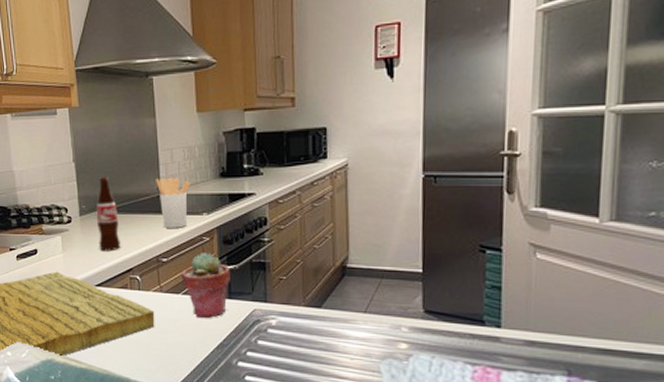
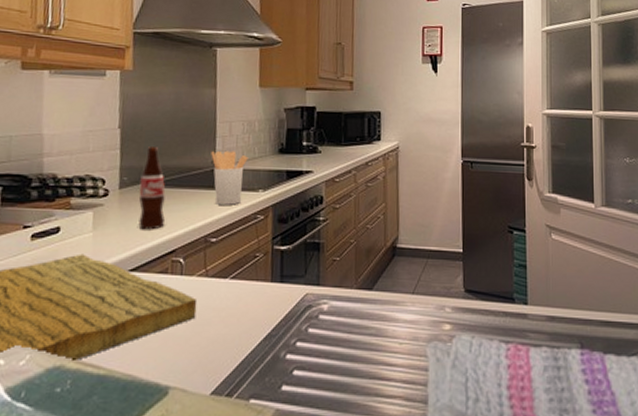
potted succulent: present [182,253,230,319] -> none [231,232,284,306]

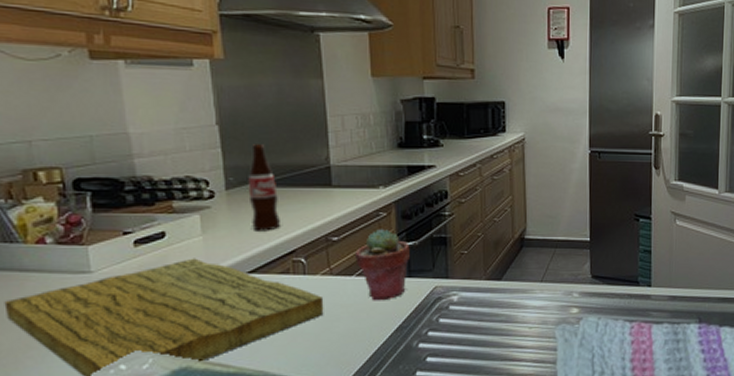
utensil holder: present [211,150,249,205] -> none [324,146,365,203]
potted succulent: none [231,232,284,306] -> present [355,229,410,301]

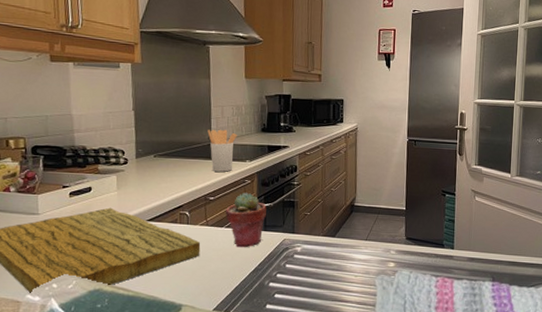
bottle: present [248,144,281,231] -> none [151,125,174,190]
utensil holder: none [324,146,365,203] -> present [207,129,237,172]

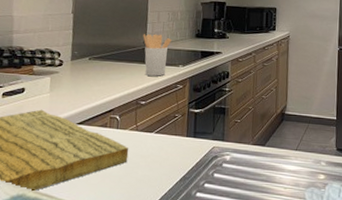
potted succulent: present [225,193,267,248] -> none [156,98,197,155]

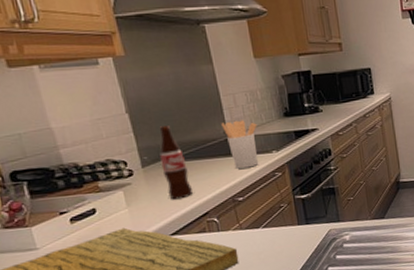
bottle: none [85,28,107,93] -> present [159,126,194,200]

